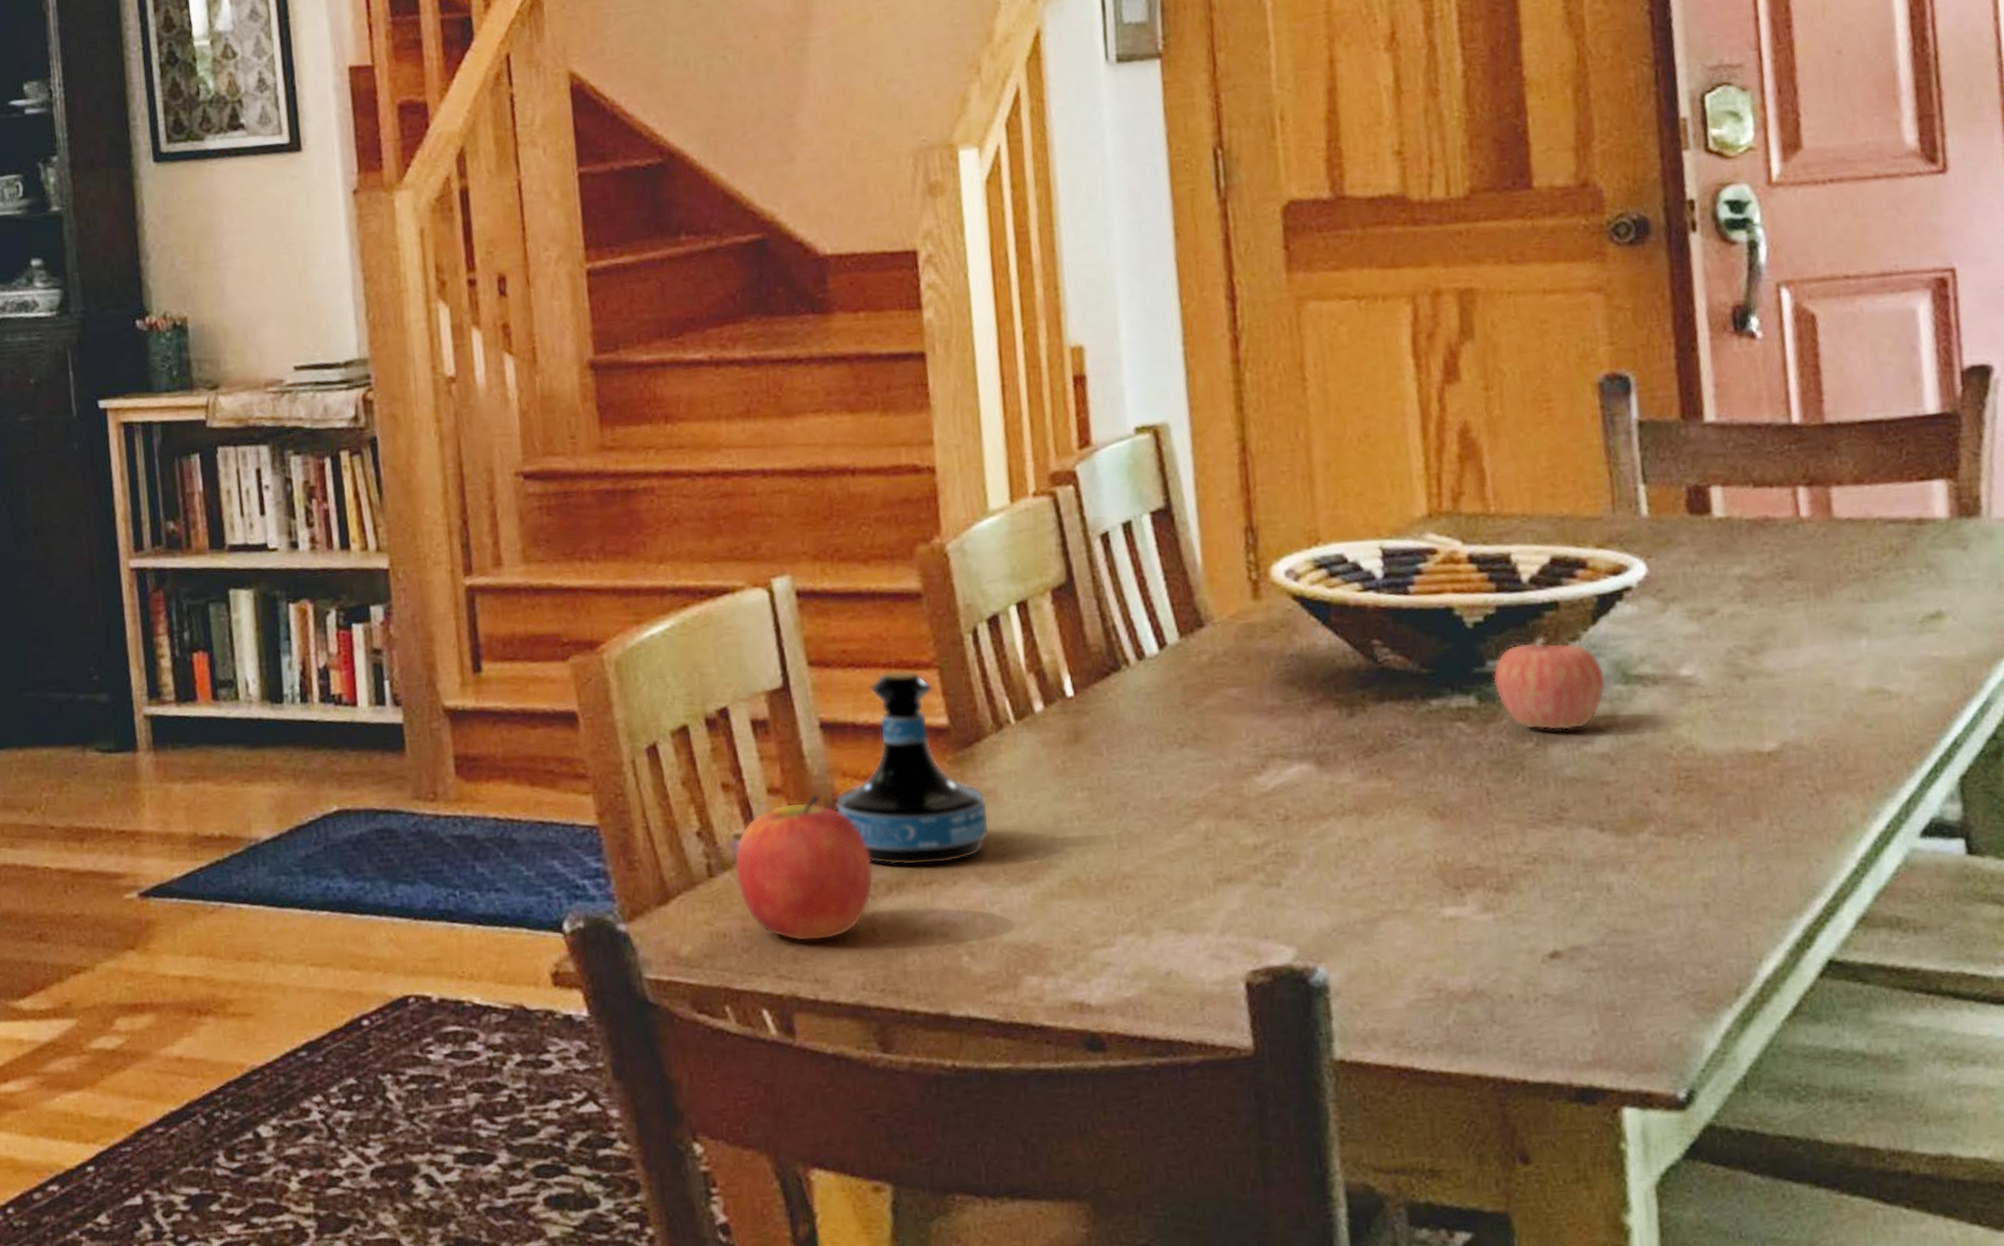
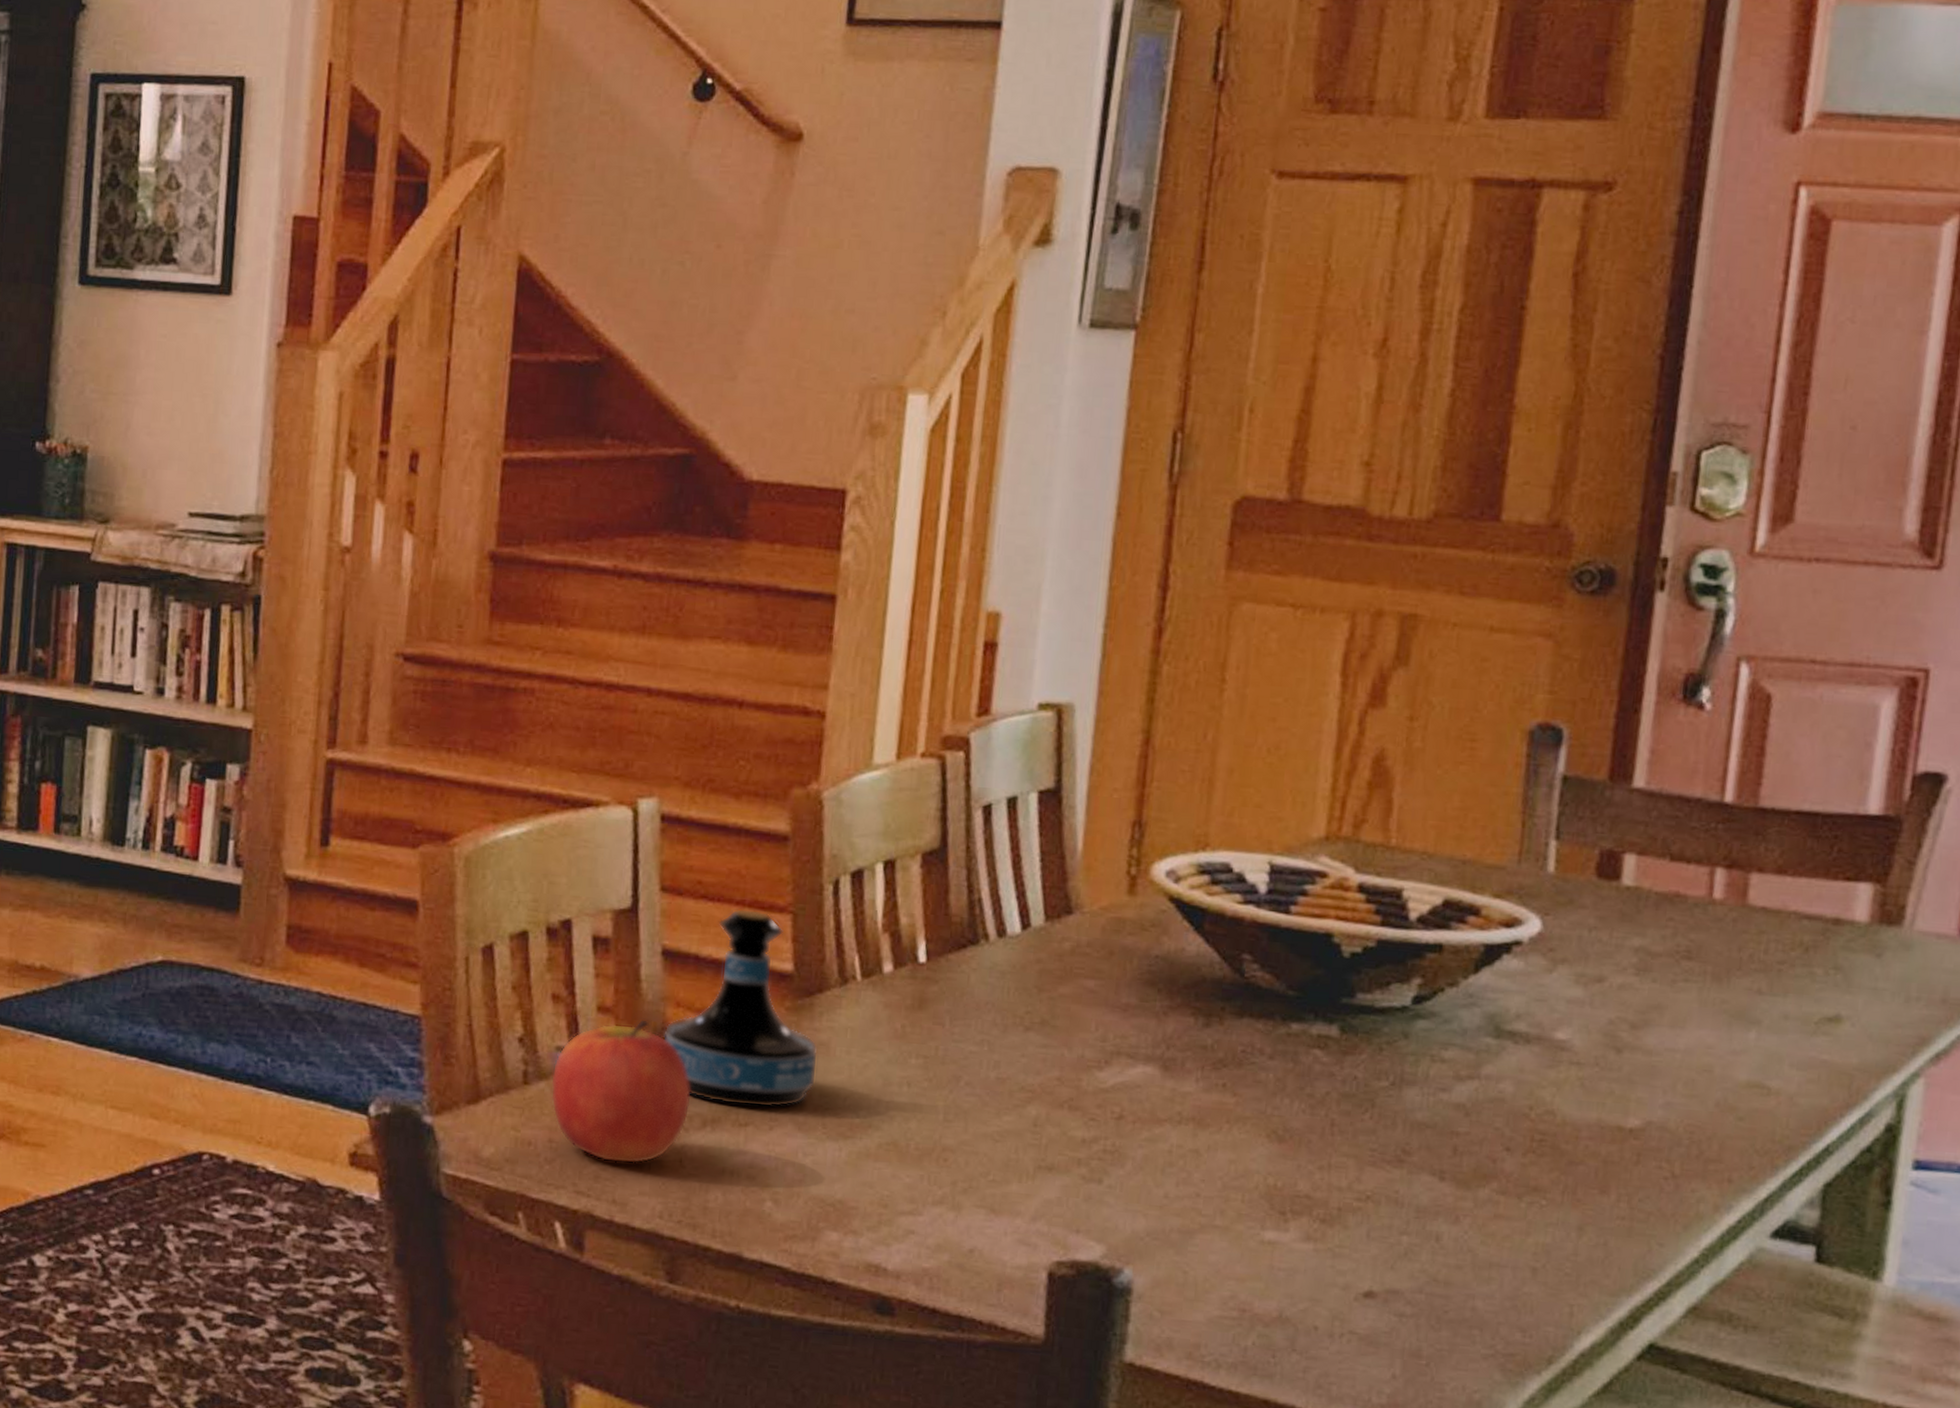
apple: present [1493,633,1607,731] -> none [1359,974,1478,1076]

